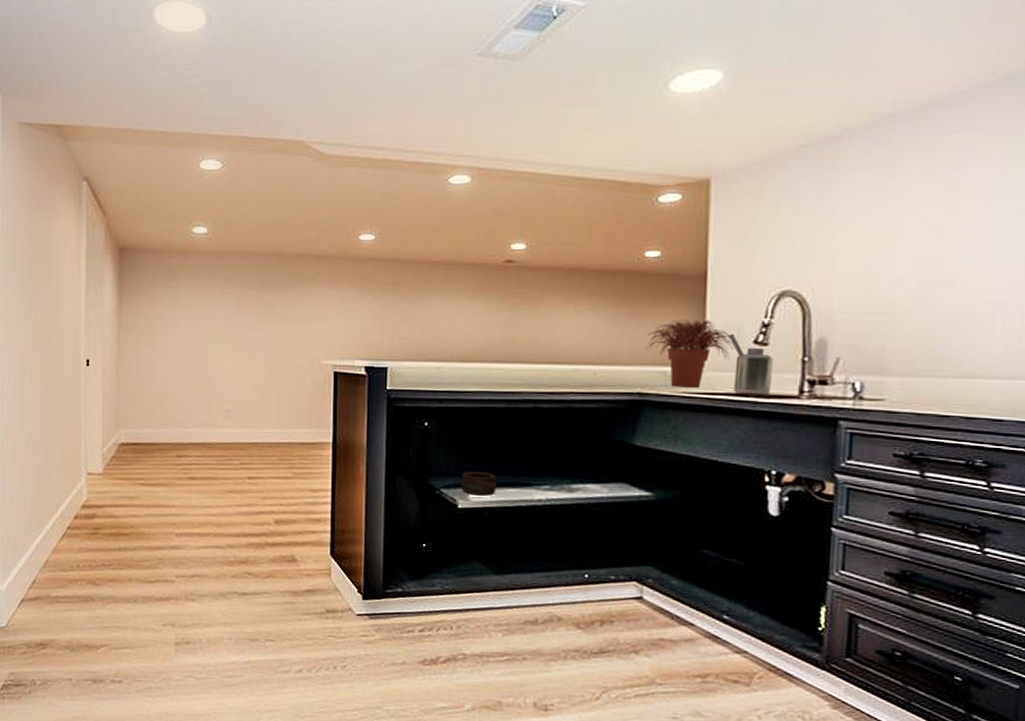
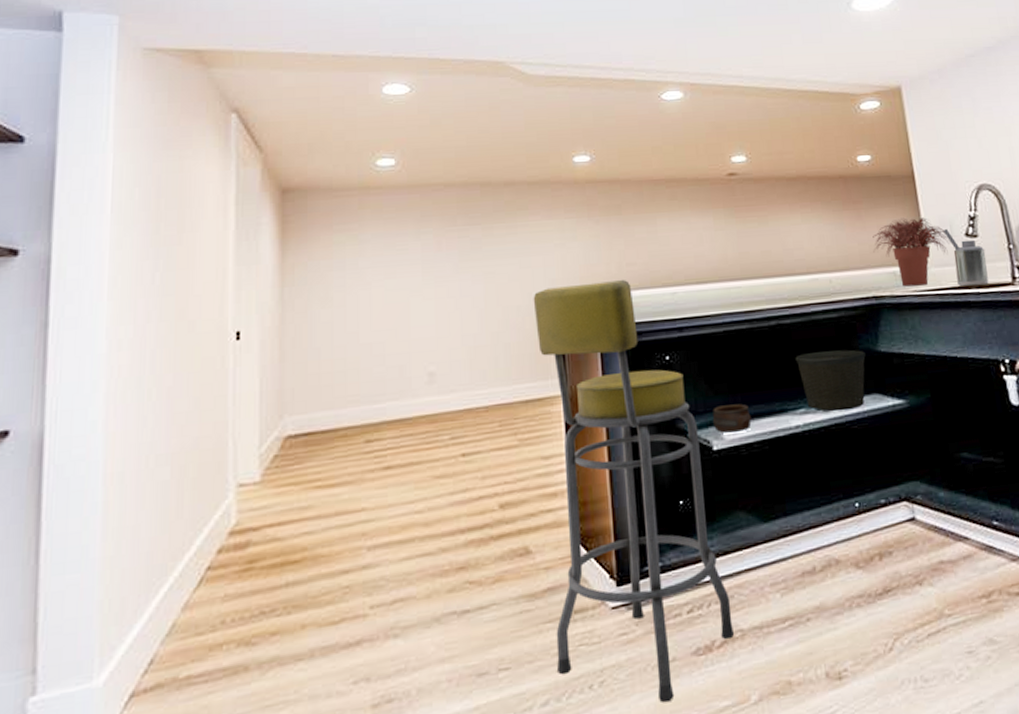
bar stool: none [309,350,457,692] -> present [533,279,734,702]
basket: none [547,437,621,493] -> present [795,349,867,411]

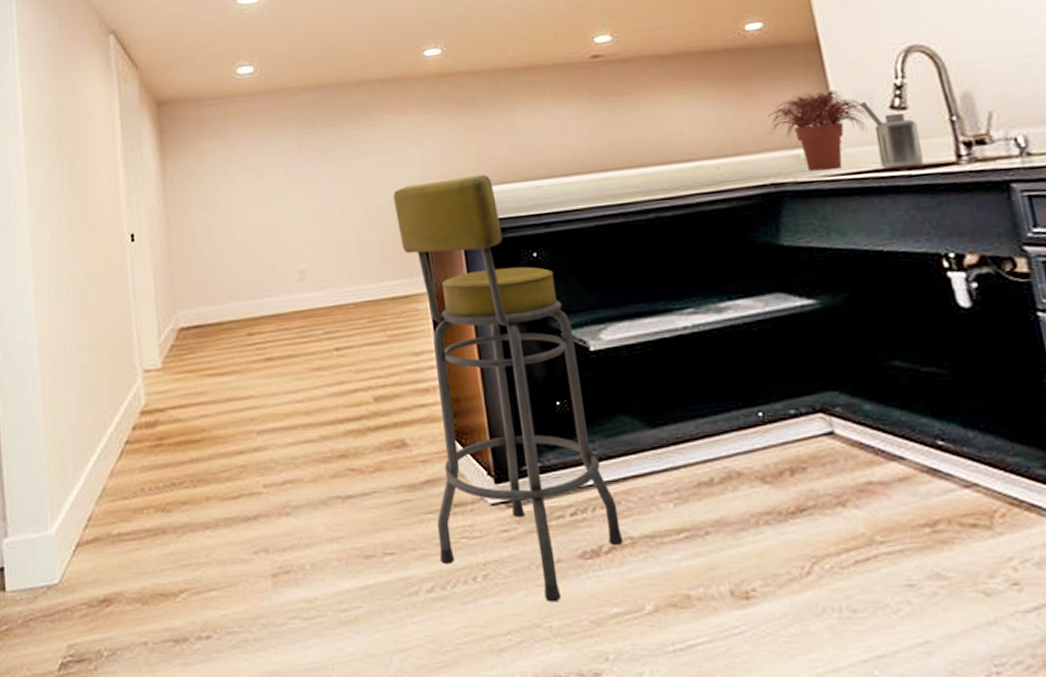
pottery: present [712,403,752,434] -> none [587,302,632,334]
basket: present [795,349,867,411] -> none [679,243,766,312]

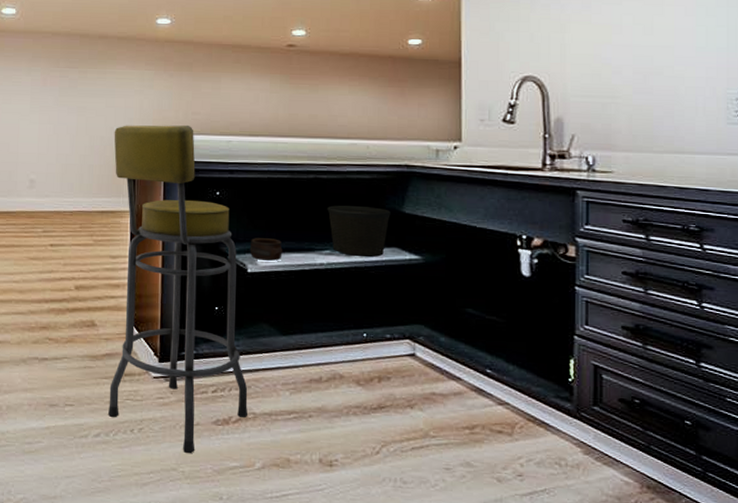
pottery: none [587,302,632,334] -> present [249,238,283,262]
basket: none [679,243,766,312] -> present [327,205,392,257]
potted plant: present [768,90,870,172] -> none [411,99,487,162]
soap dispenser: present [859,102,924,169] -> none [481,113,520,168]

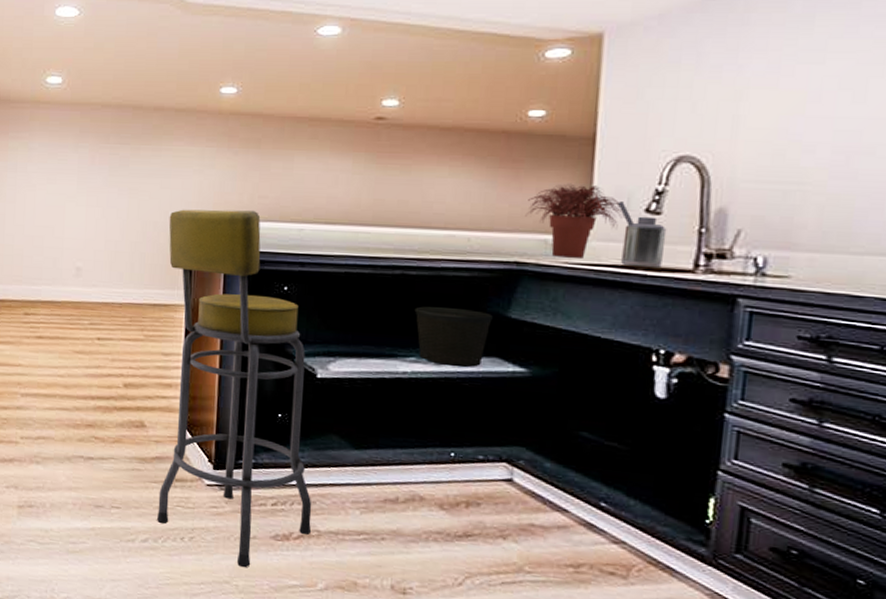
pottery: present [249,238,283,262] -> none [320,340,359,367]
potted plant: none [411,99,487,162] -> present [525,183,624,260]
soap dispenser: none [481,113,520,168] -> present [617,202,667,269]

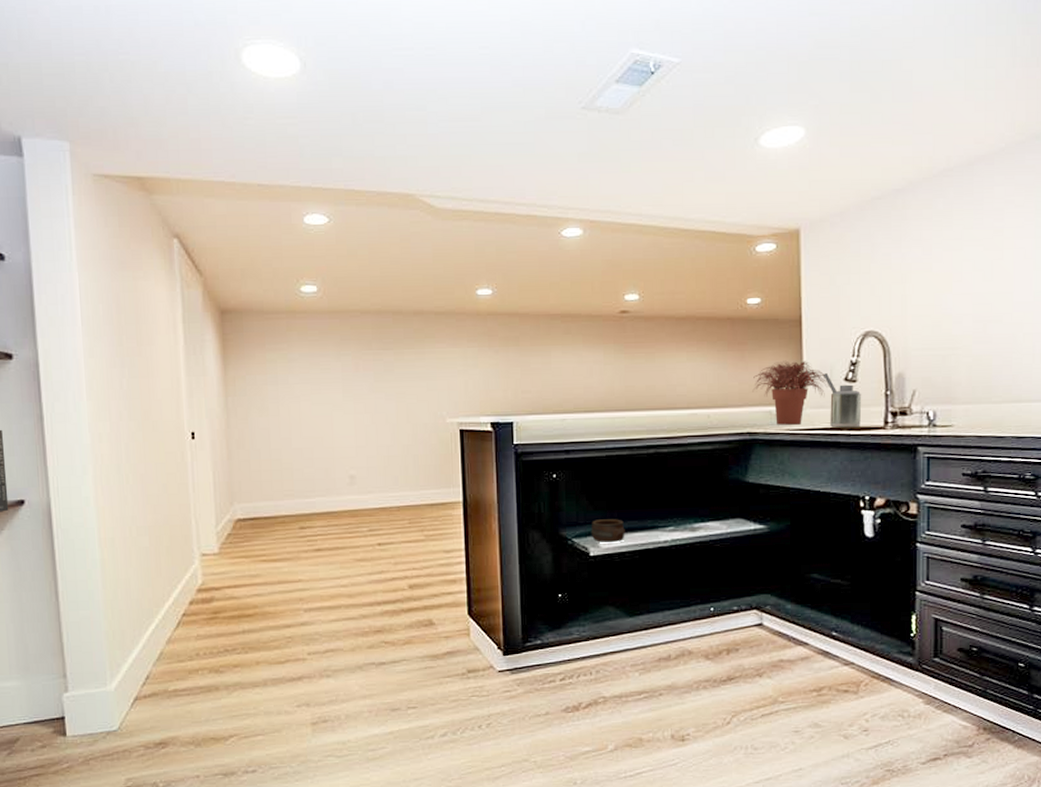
bar stool: present [156,209,312,567] -> none [438,404,597,743]
pottery: none [320,340,359,367] -> present [591,519,625,544]
basket: present [414,306,494,367] -> none [669,478,735,530]

